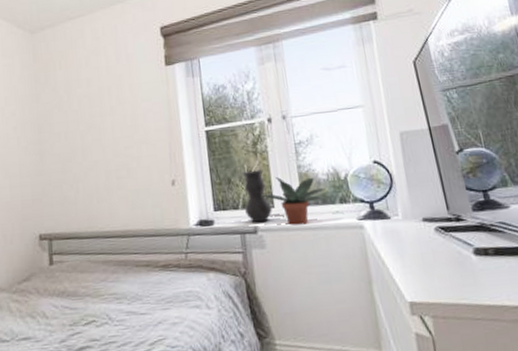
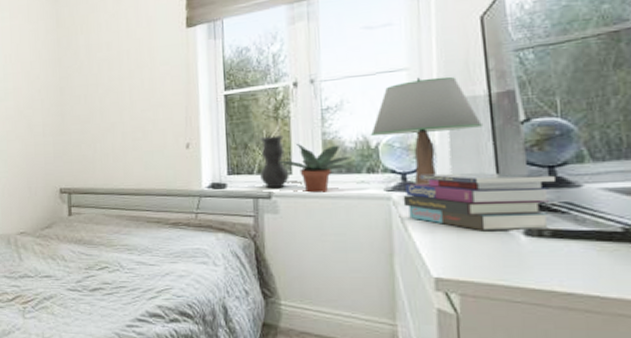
table lamp: none [338,113,429,213] -> present [370,76,484,185]
books: none [373,198,492,254] -> present [403,172,555,232]

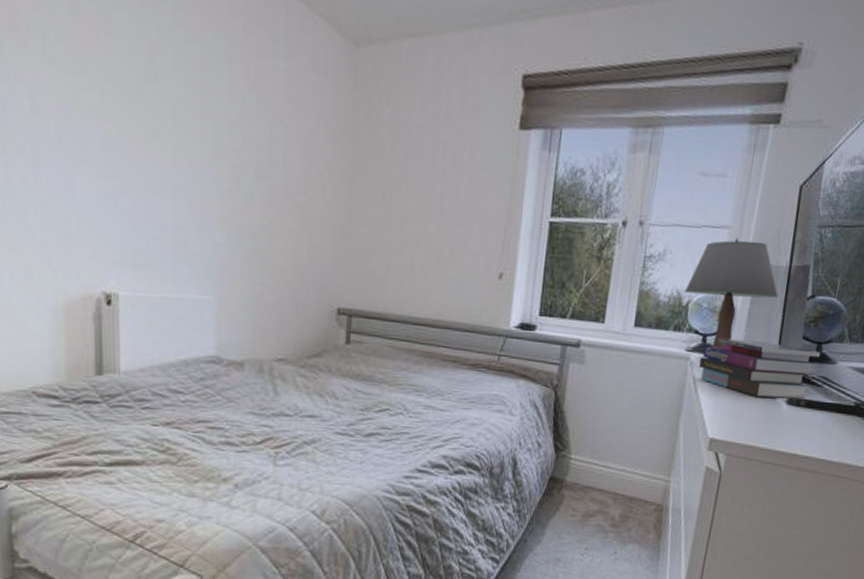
vase: present [258,135,289,189] -> none [572,277,603,337]
potted plant: present [278,143,352,194] -> none [592,289,663,347]

